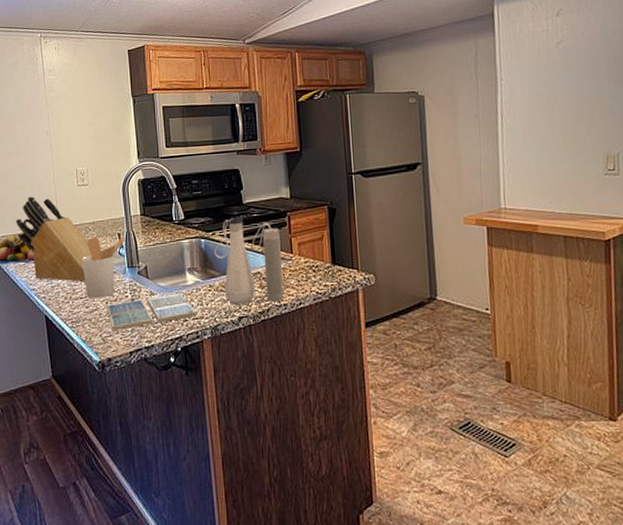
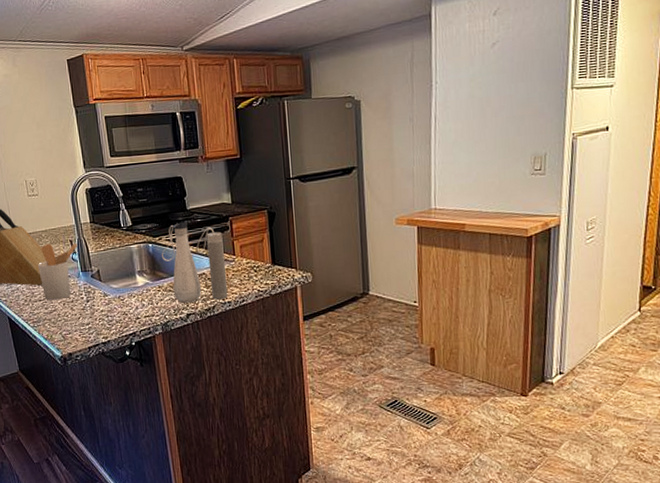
drink coaster: present [107,293,196,331] -> none [64,294,148,329]

